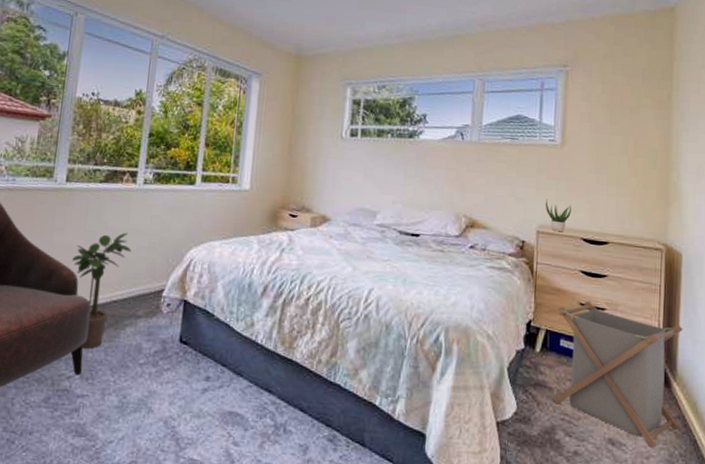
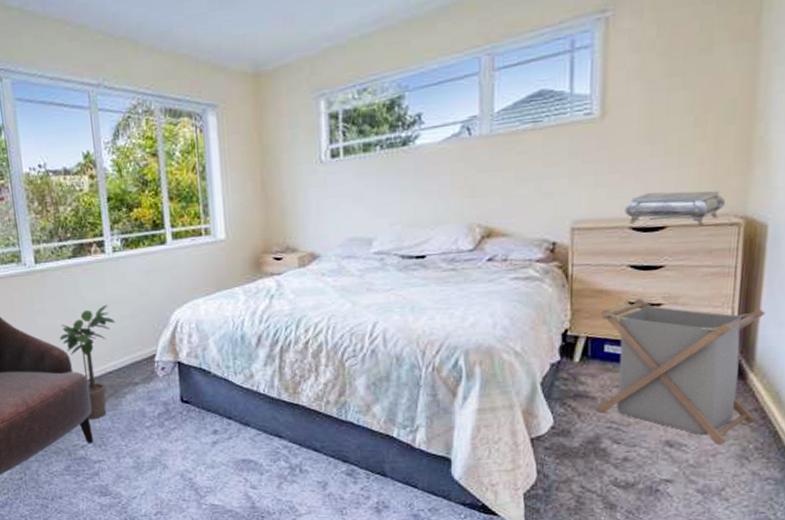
potted plant: present [545,199,571,233] -> none [580,188,616,226]
jewelry box: none [578,212,652,246] -> present [625,191,726,225]

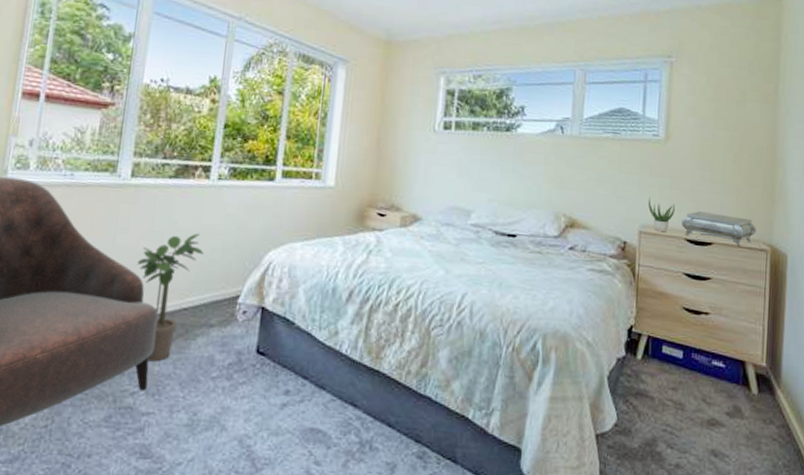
potted plant: none [580,188,616,226] -> present [648,197,675,233]
laundry basket: present [596,297,766,445] -> none [654,304,788,459]

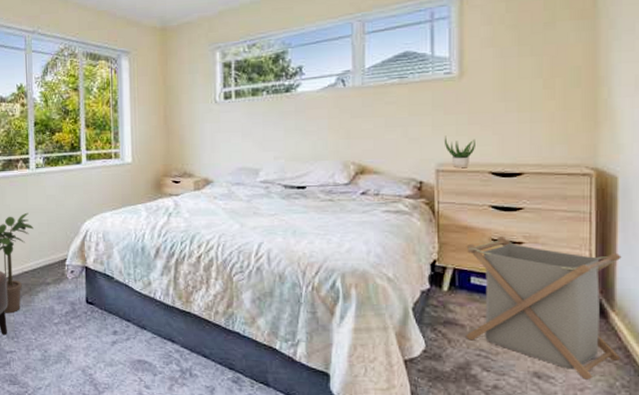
laundry basket: none [654,304,788,459] -> present [466,235,622,380]
jewelry box: present [681,211,757,247] -> none [484,143,577,174]

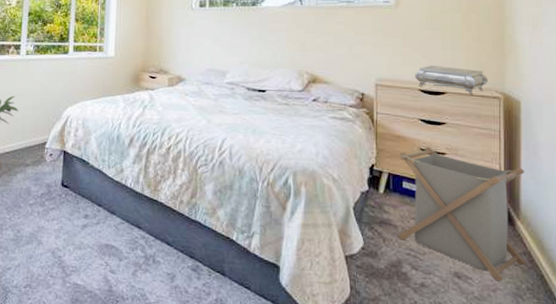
potted plant: present [444,135,475,169] -> none [382,55,408,85]
jewelry box: none [484,143,577,174] -> present [415,65,489,95]

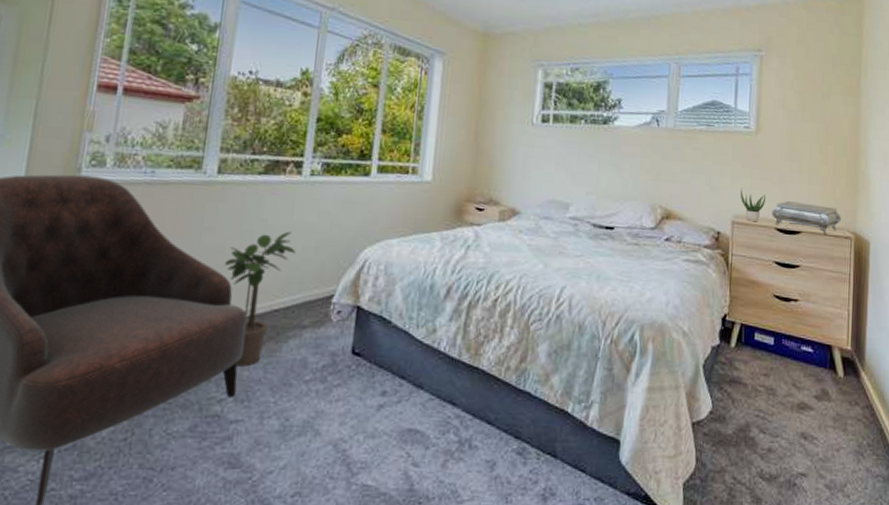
potted plant: none [382,55,408,85] -> present [740,188,766,223]
laundry basket: present [398,146,525,282] -> none [747,292,871,440]

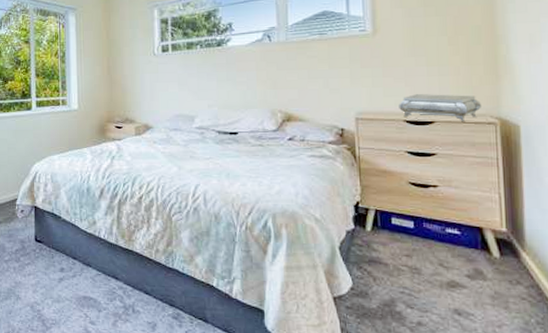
potted plant: present [740,188,766,223] -> none [361,87,390,117]

